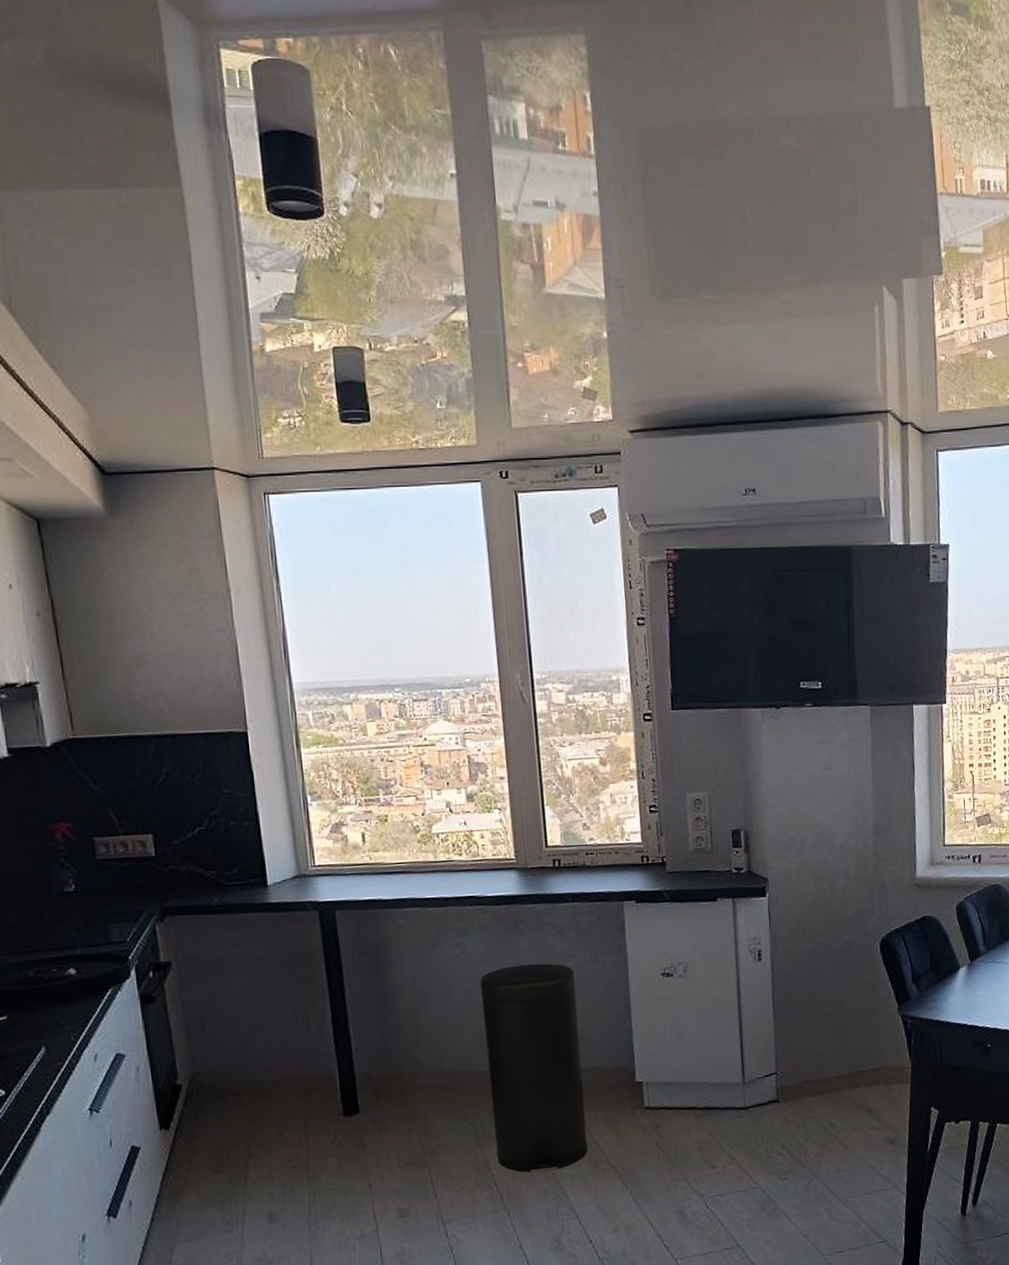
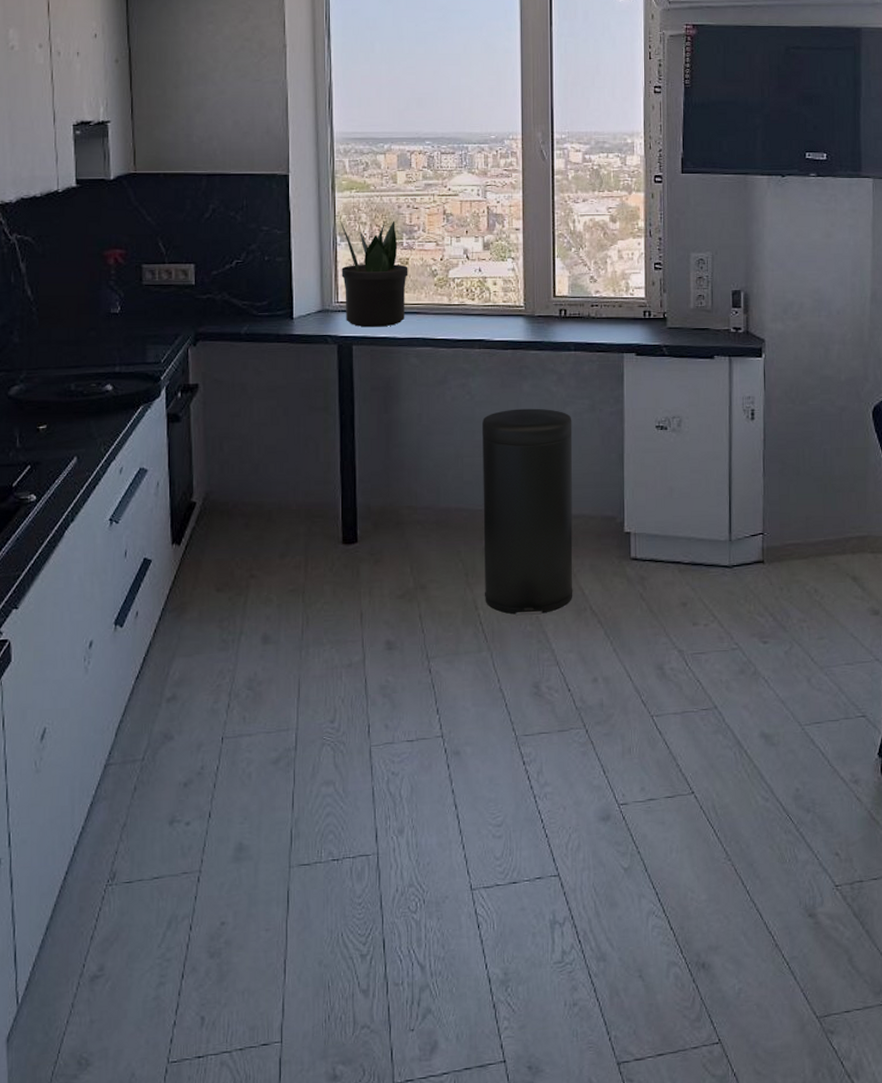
planter: none [309,775,389,891] -> present [340,220,408,327]

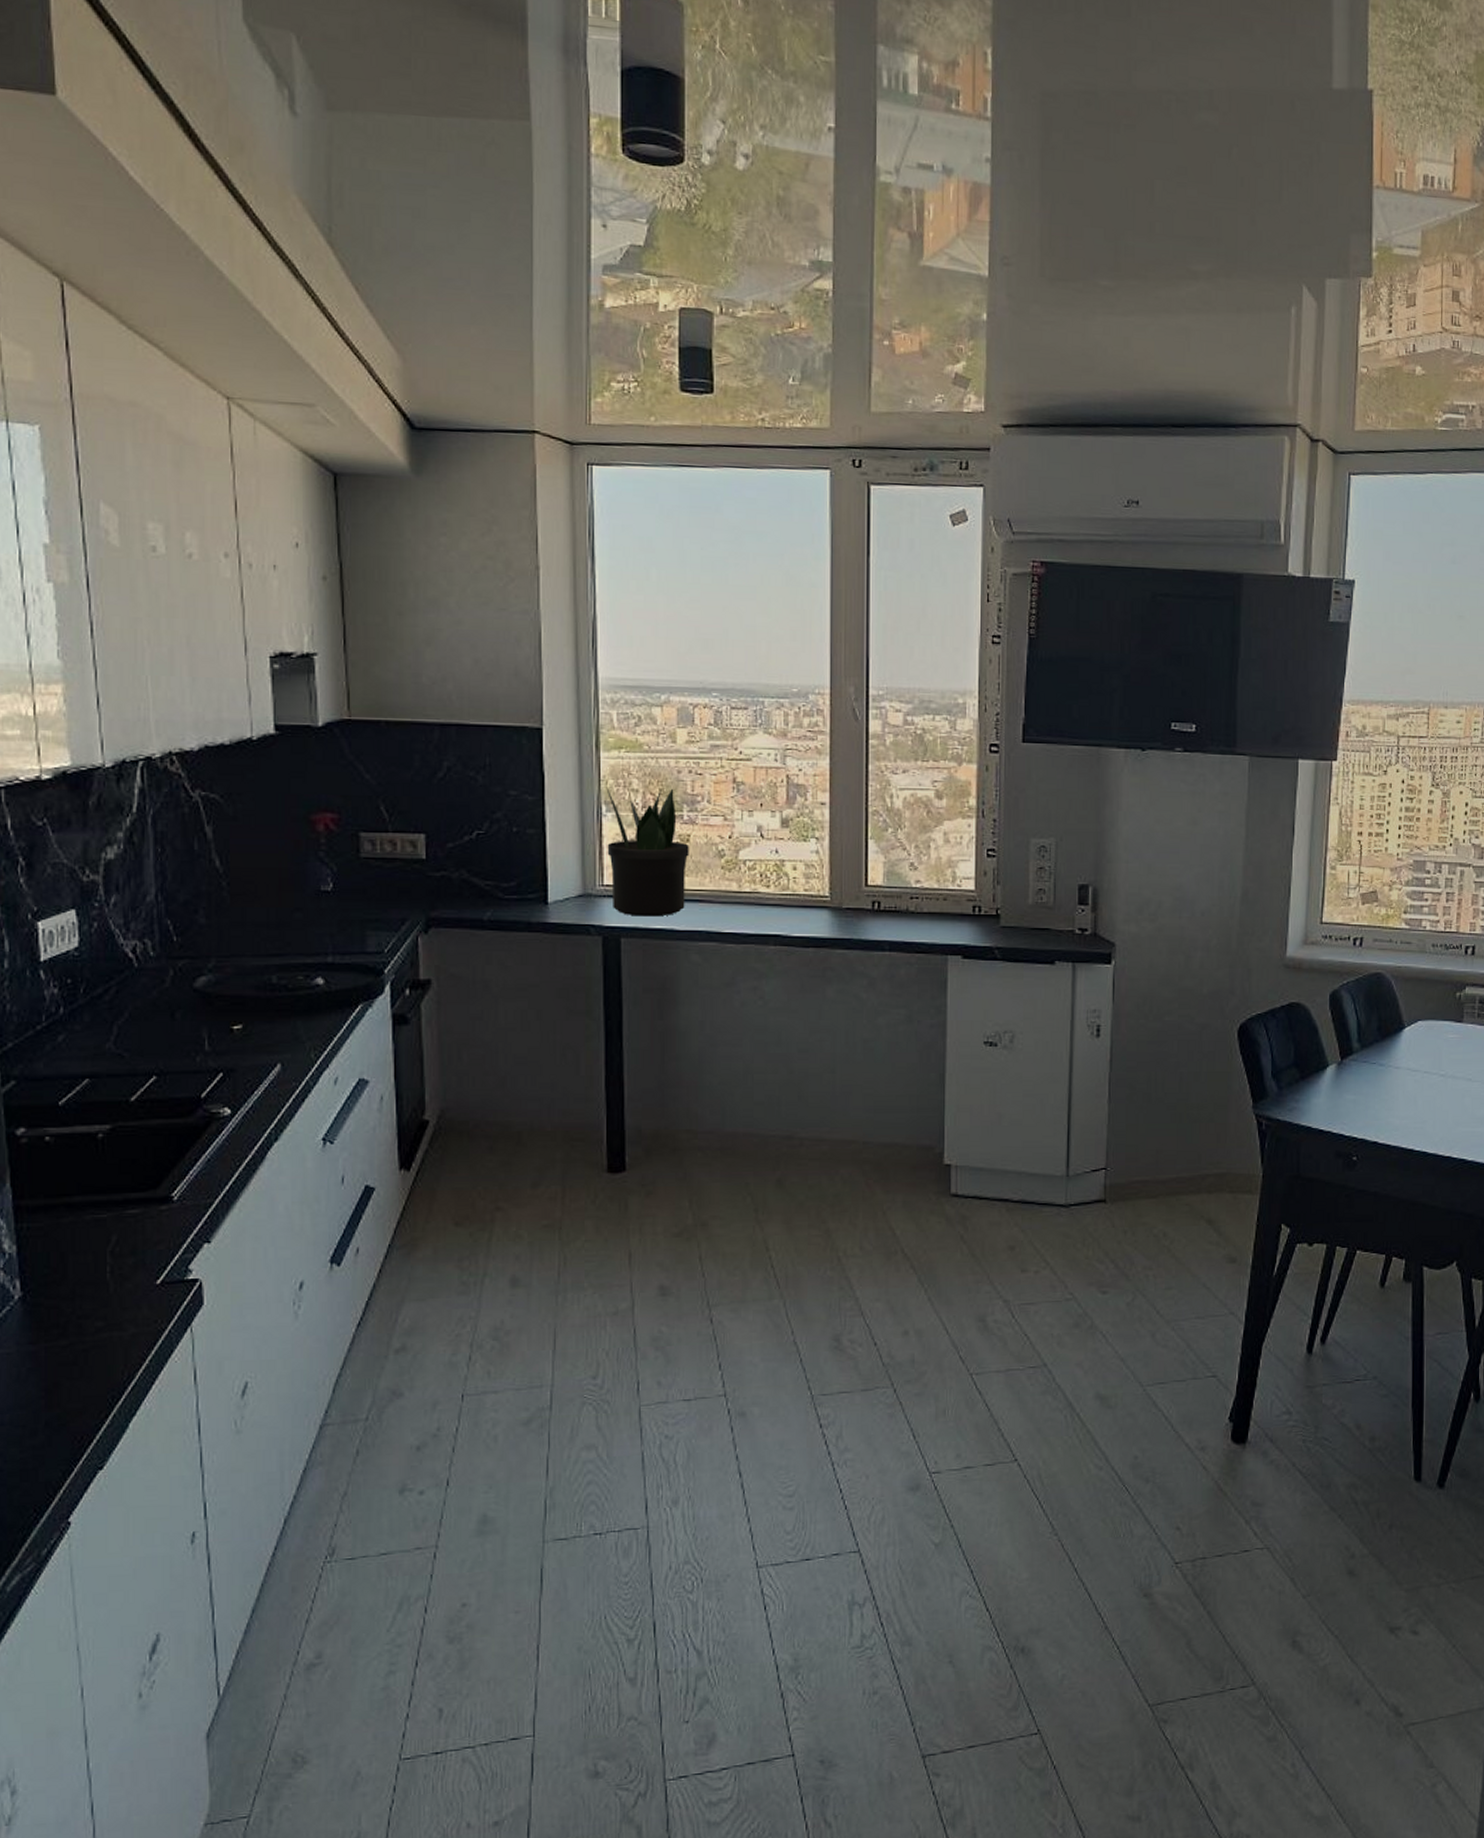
pedal bin: present [481,408,573,616] -> none [776,1018,885,1259]

